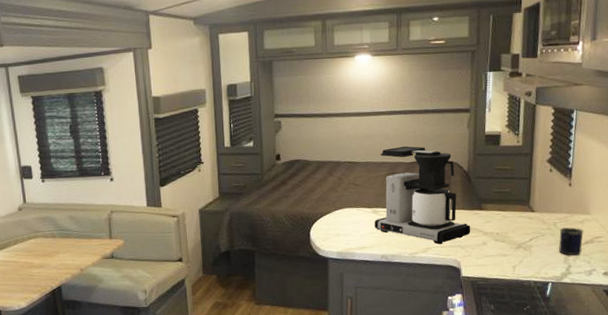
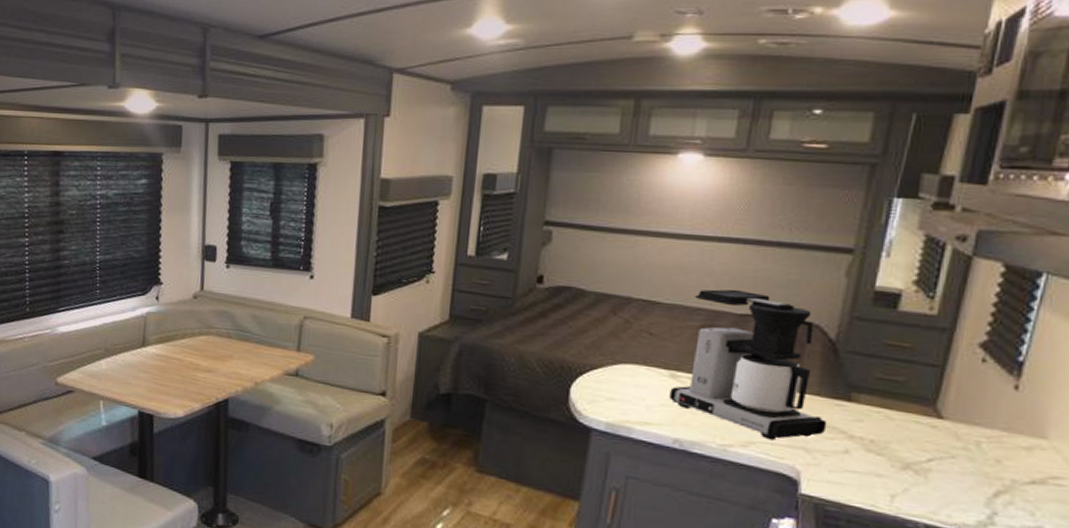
mug: present [559,227,584,256] -> none [979,452,1031,499]

